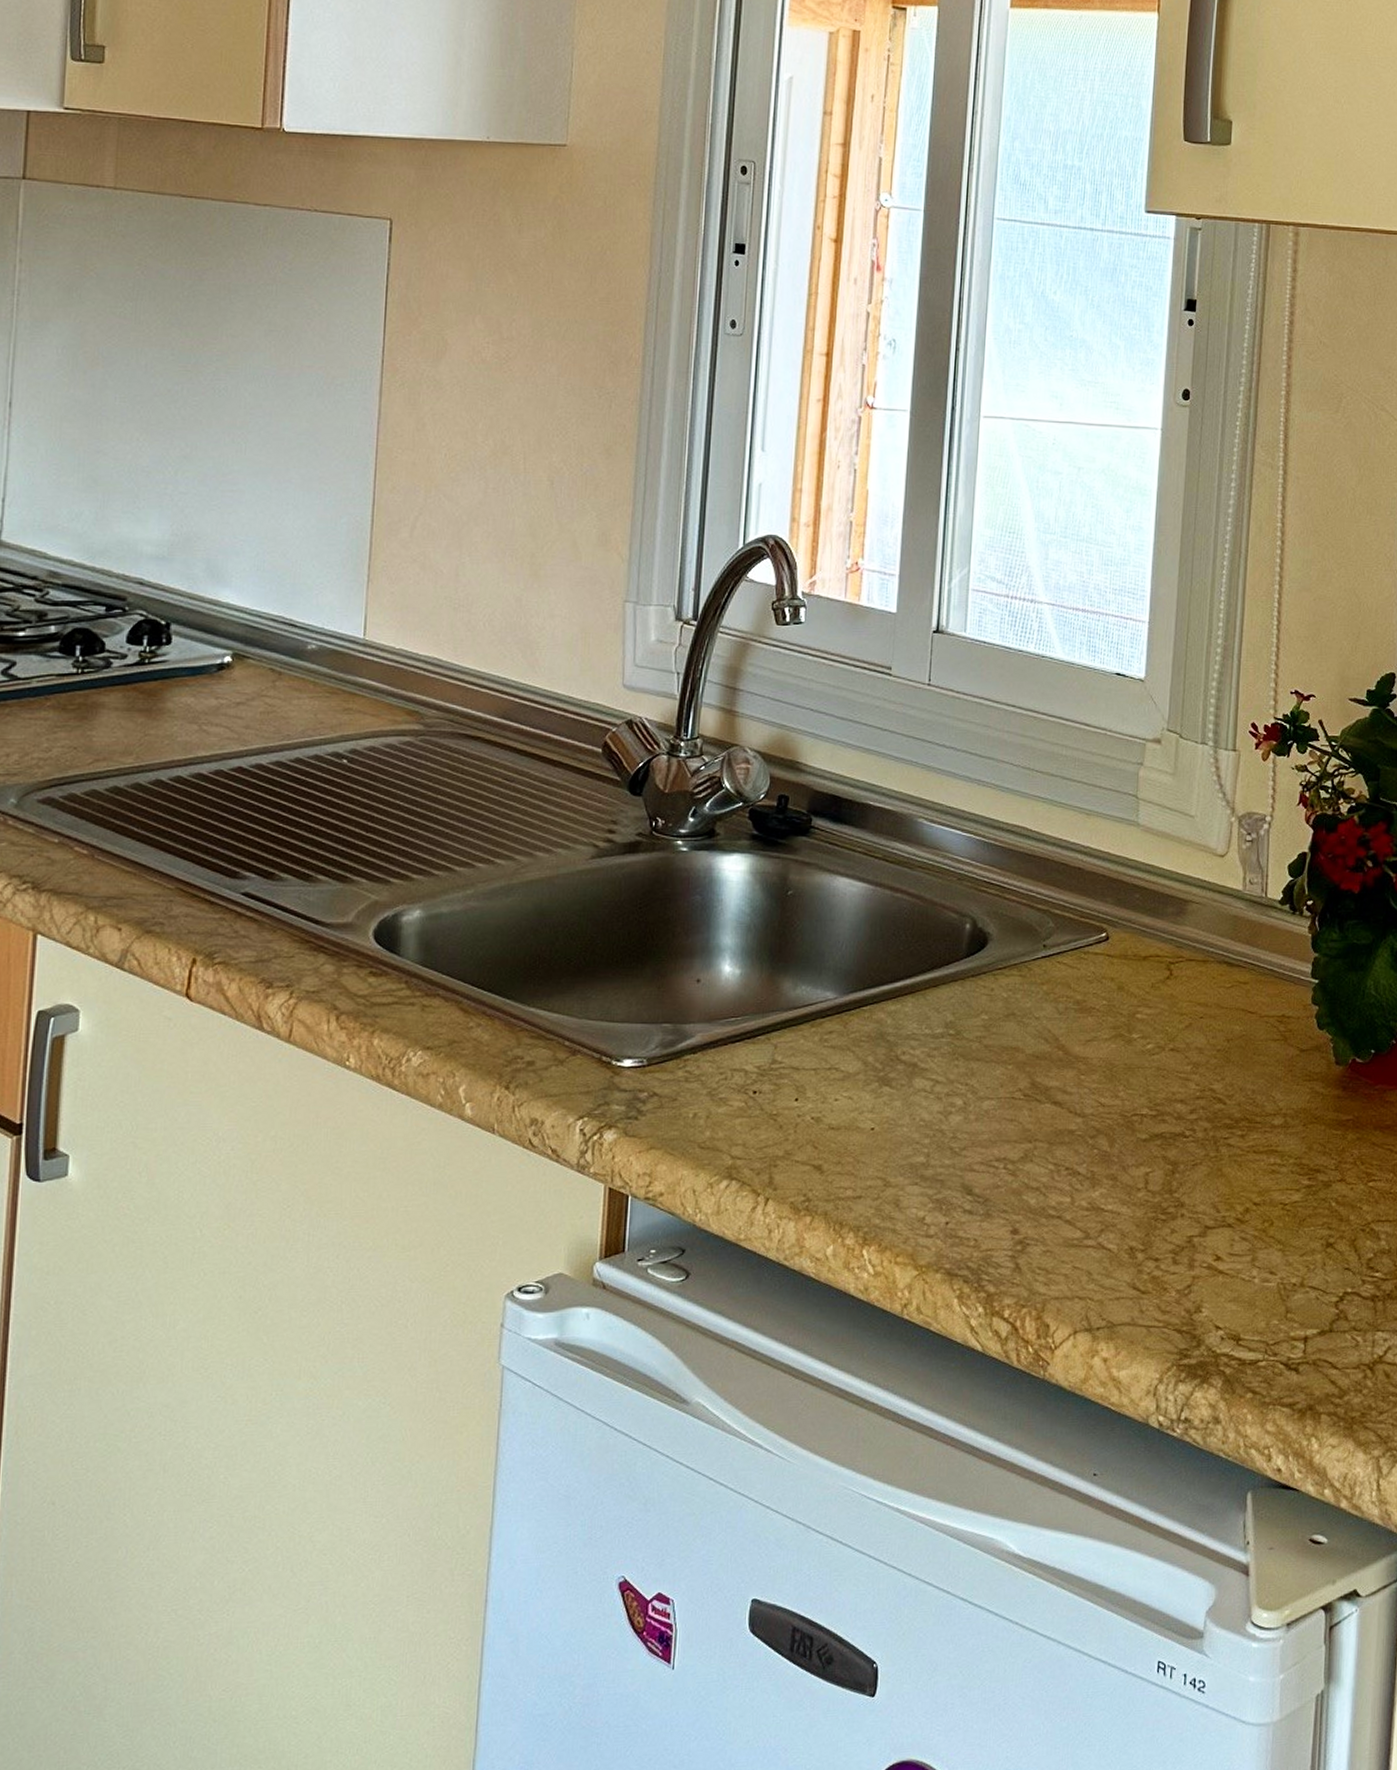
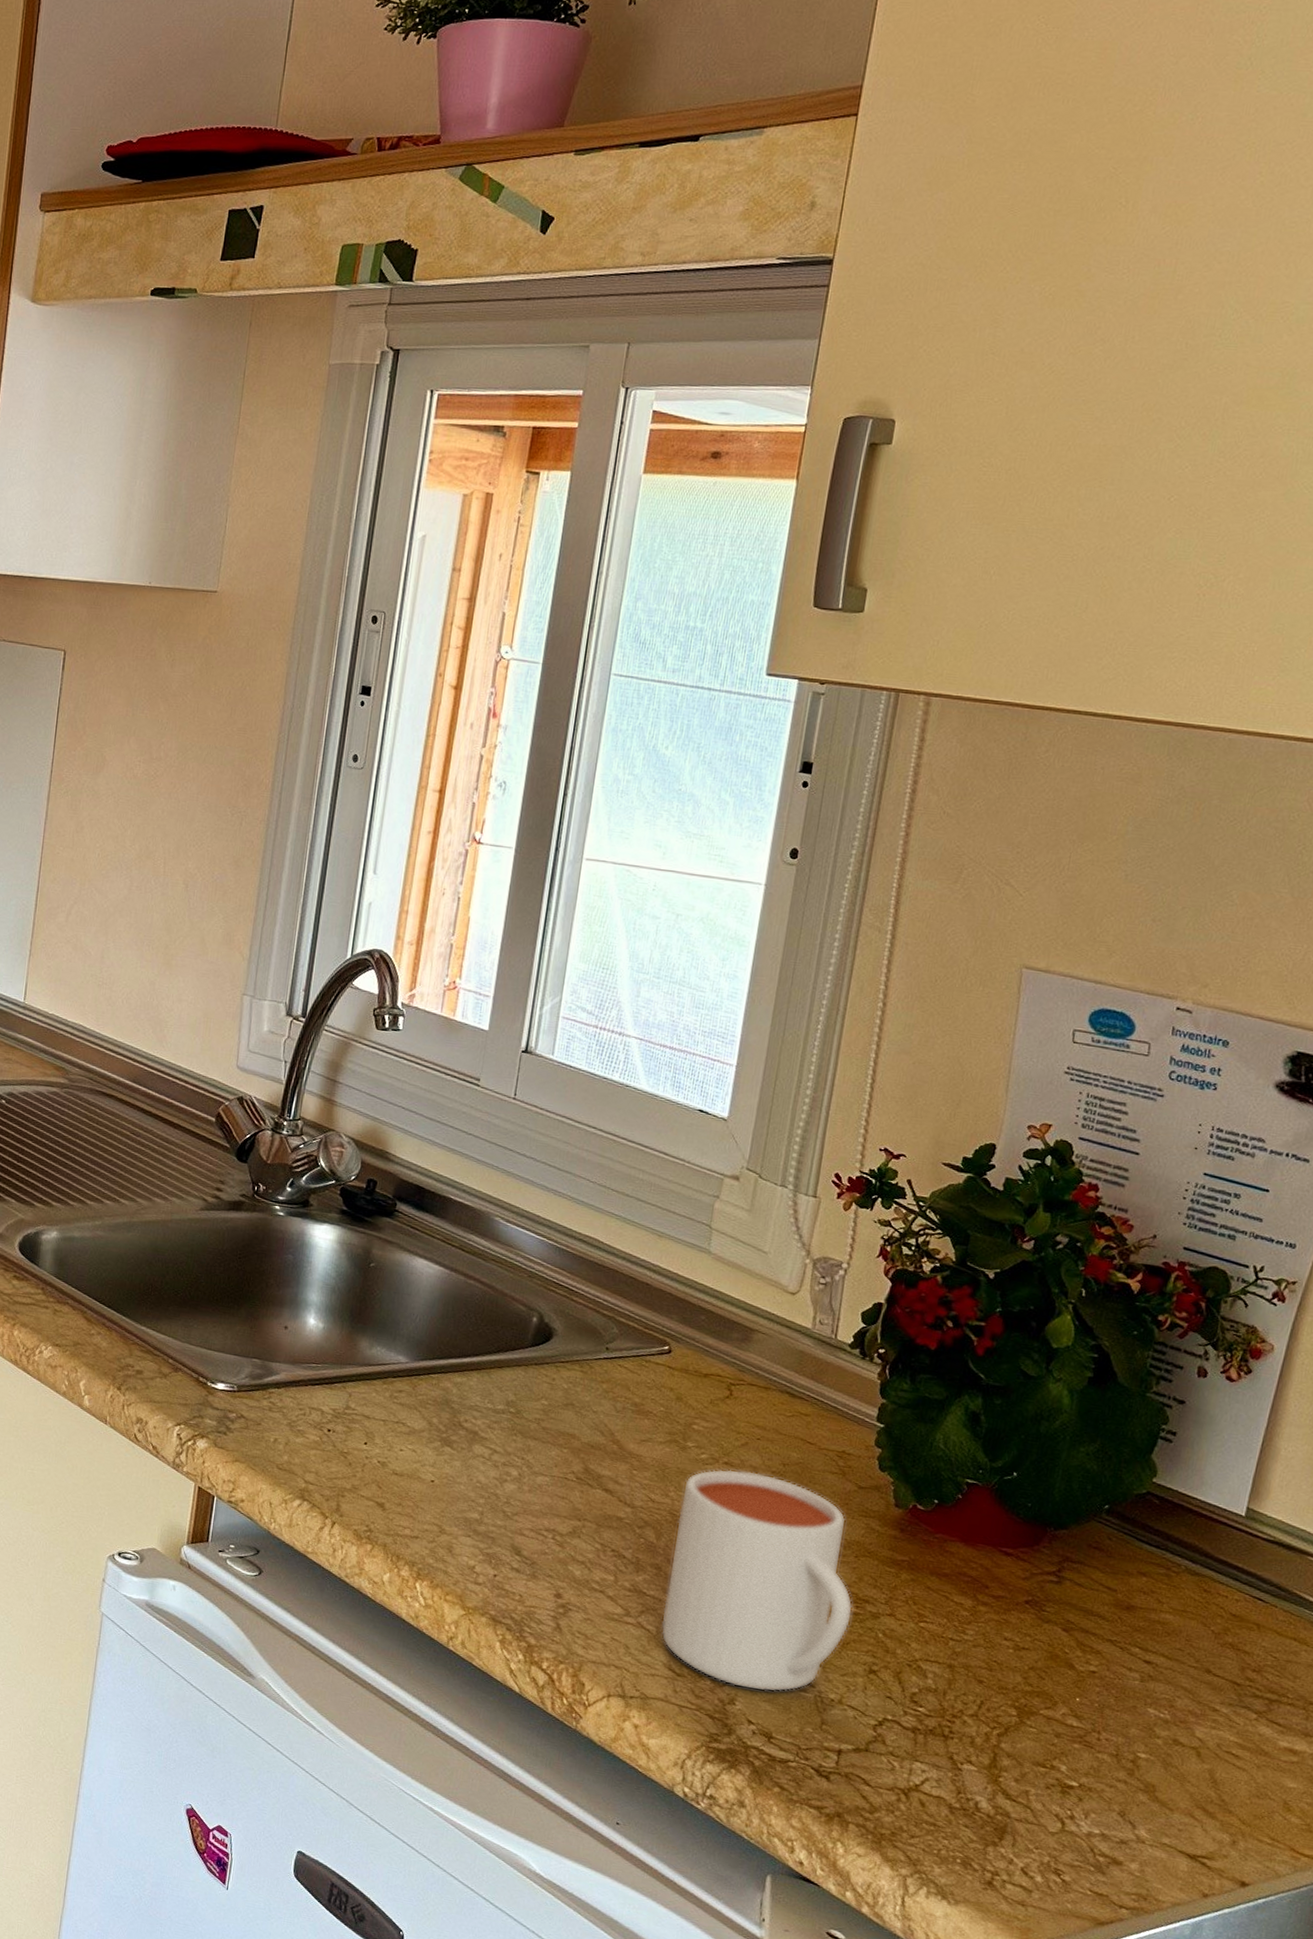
mug: none [1122,1054,1306,1292] -> present [661,1469,853,1692]

